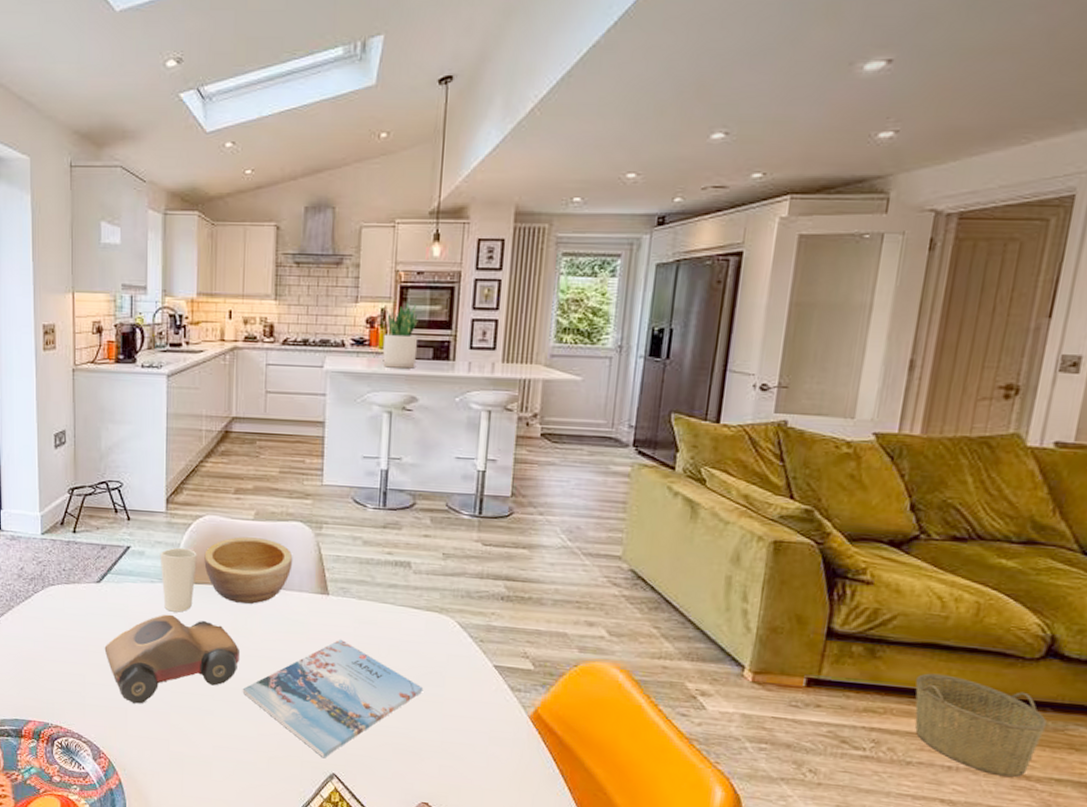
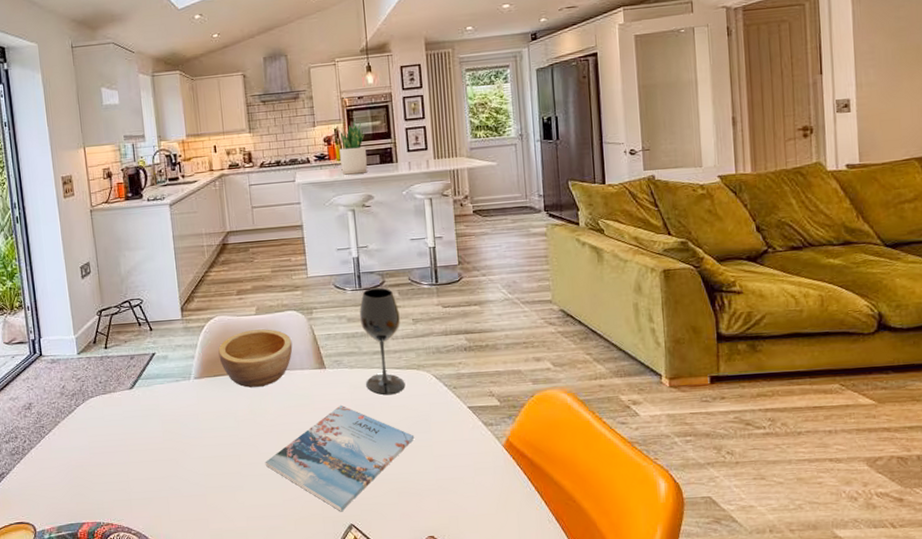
car: present [104,614,239,704] -> none [142,406,259,491]
cup: present [160,547,197,613] -> none [181,347,214,404]
wineglass: none [374,509,429,637] -> present [359,287,405,395]
basket: present [914,673,1048,777] -> none [790,356,892,432]

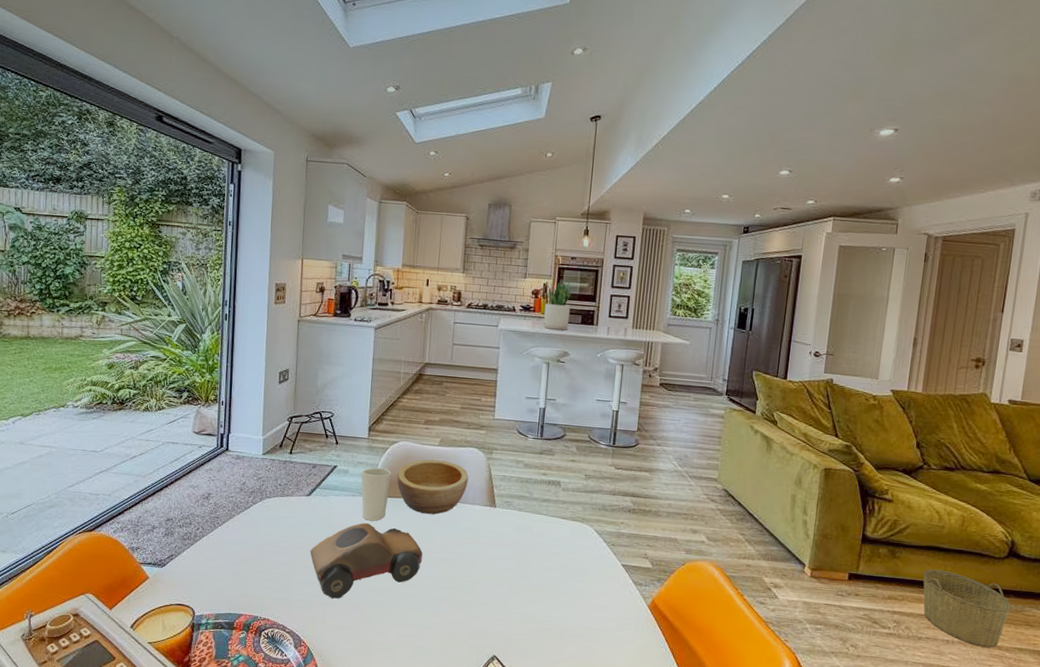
car: none [142,406,259,491] -> present [310,522,422,599]
cup: none [181,347,214,404] -> present [361,467,392,521]
magazine: present [265,405,415,512] -> none [423,543,568,643]
wineglass: present [359,287,405,395] -> none [531,439,575,541]
basket: none [790,356,892,432] -> present [923,569,1012,648]

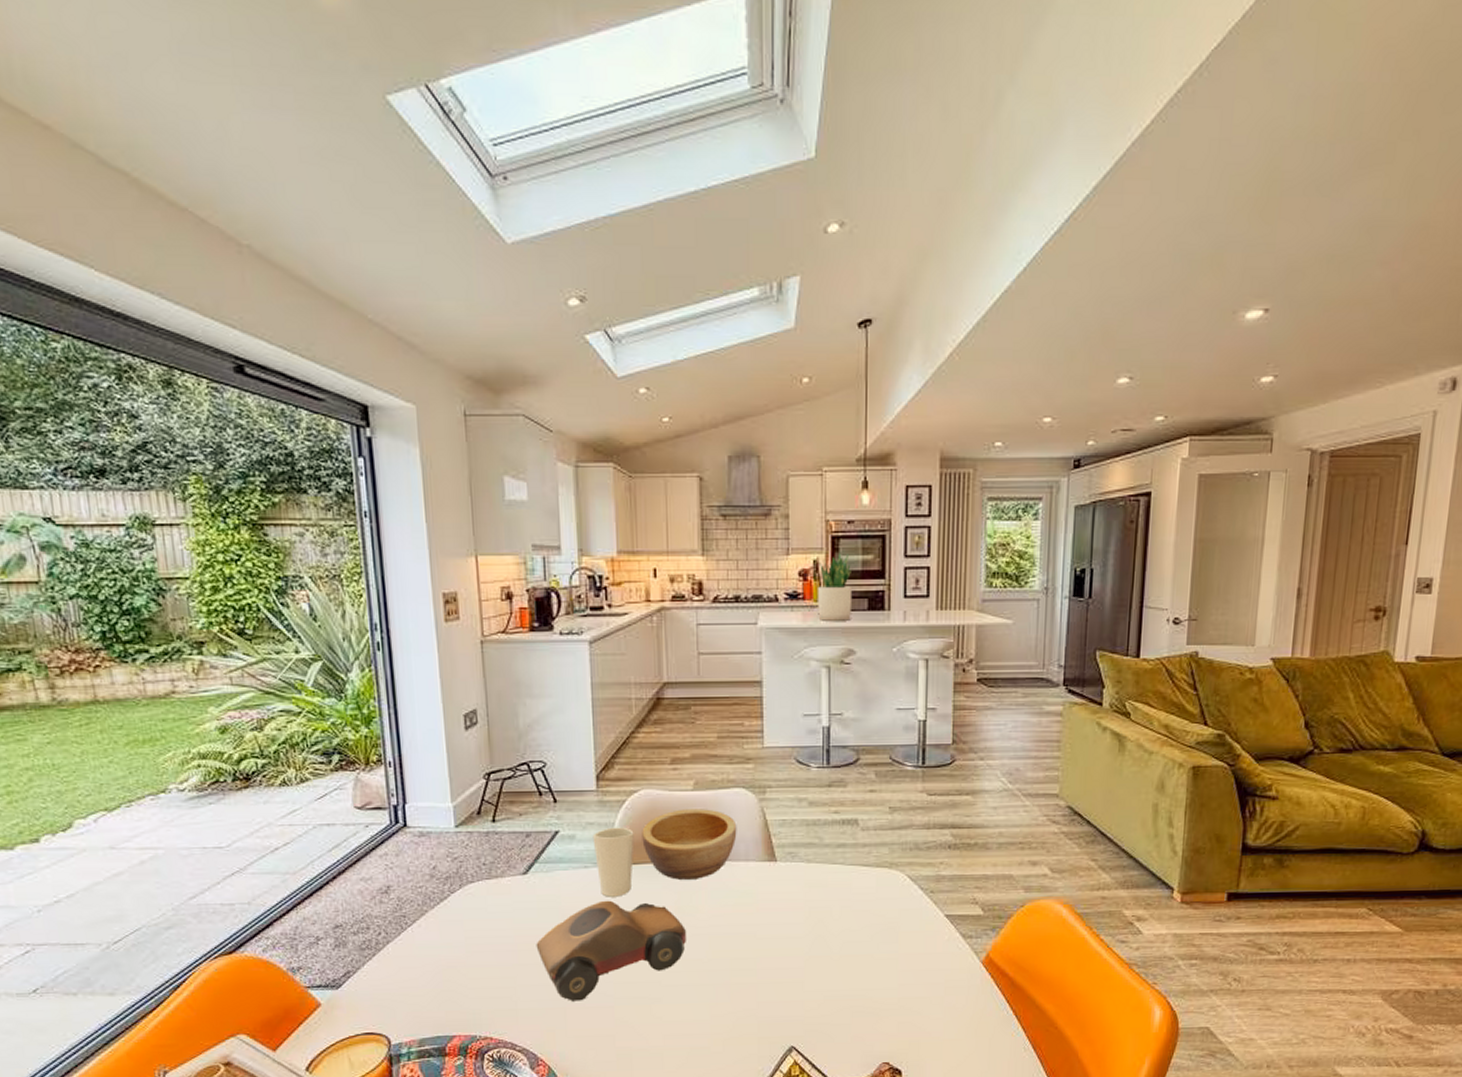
basket: present [923,569,1012,648] -> none [1317,876,1423,962]

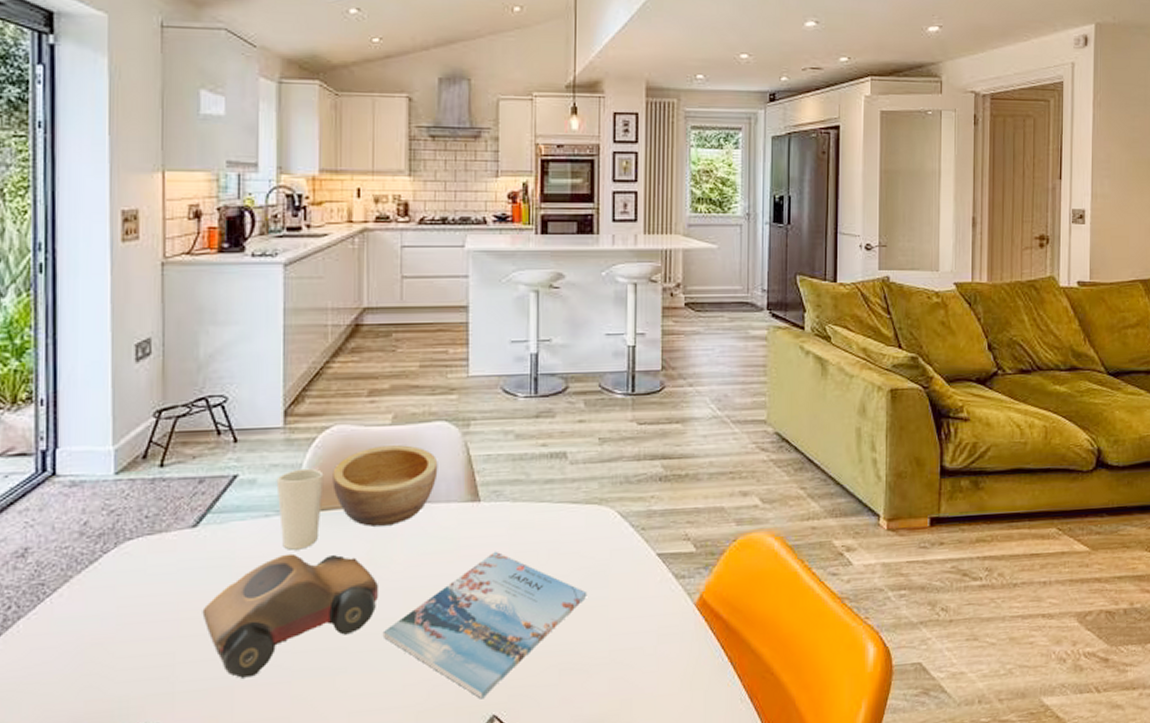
magazine: none [691,906,878,1032] -> present [382,551,587,699]
planter: present [818,552,853,621] -> none [527,176,562,244]

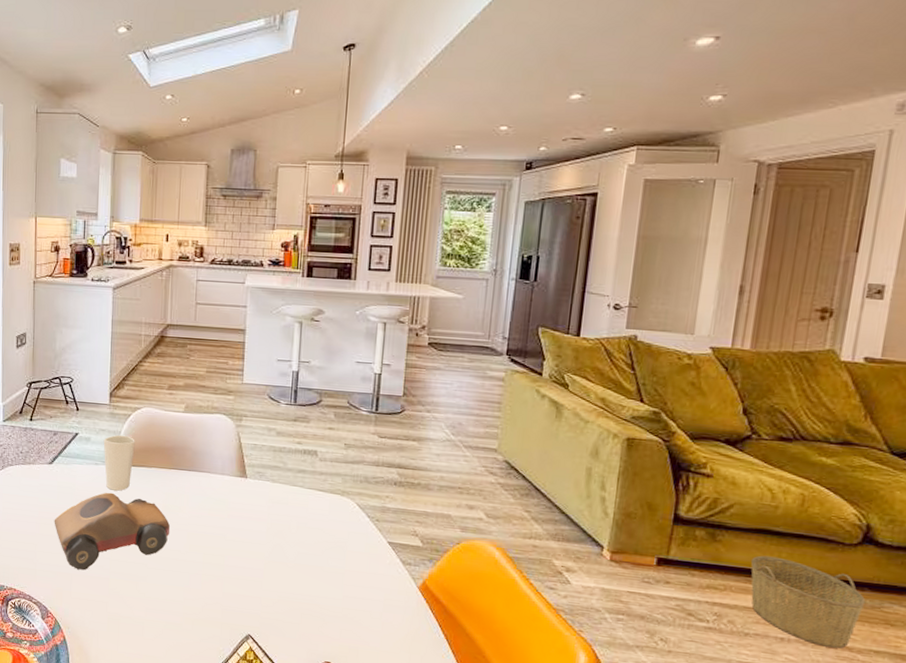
bowl: present [332,445,438,527] -> none [141,426,217,485]
magazine: present [382,551,587,699] -> none [171,516,327,621]
basket: none [1011,496,1106,583] -> present [751,555,866,649]

